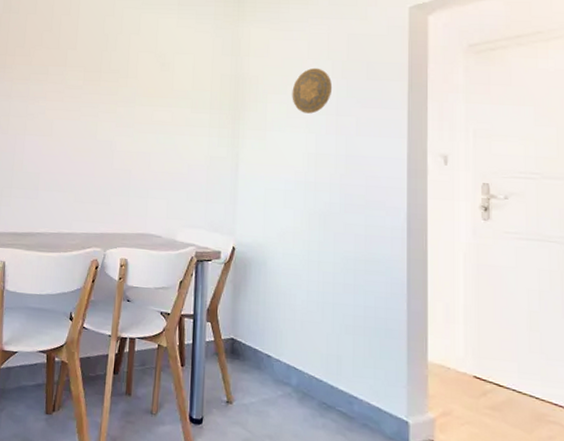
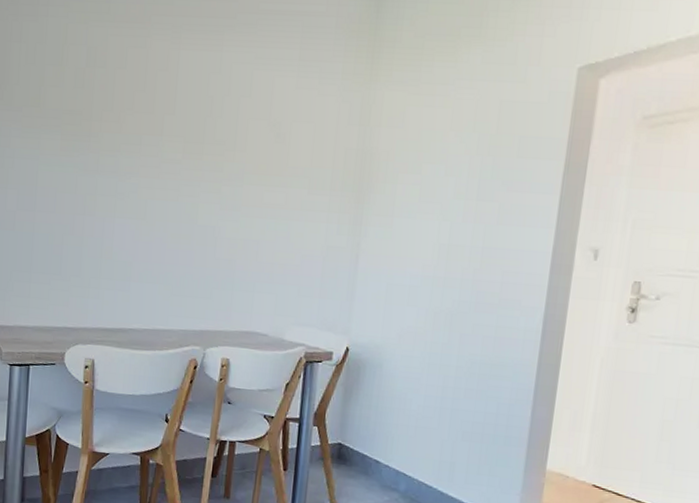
decorative plate: present [292,67,333,114] -> none [426,142,476,198]

